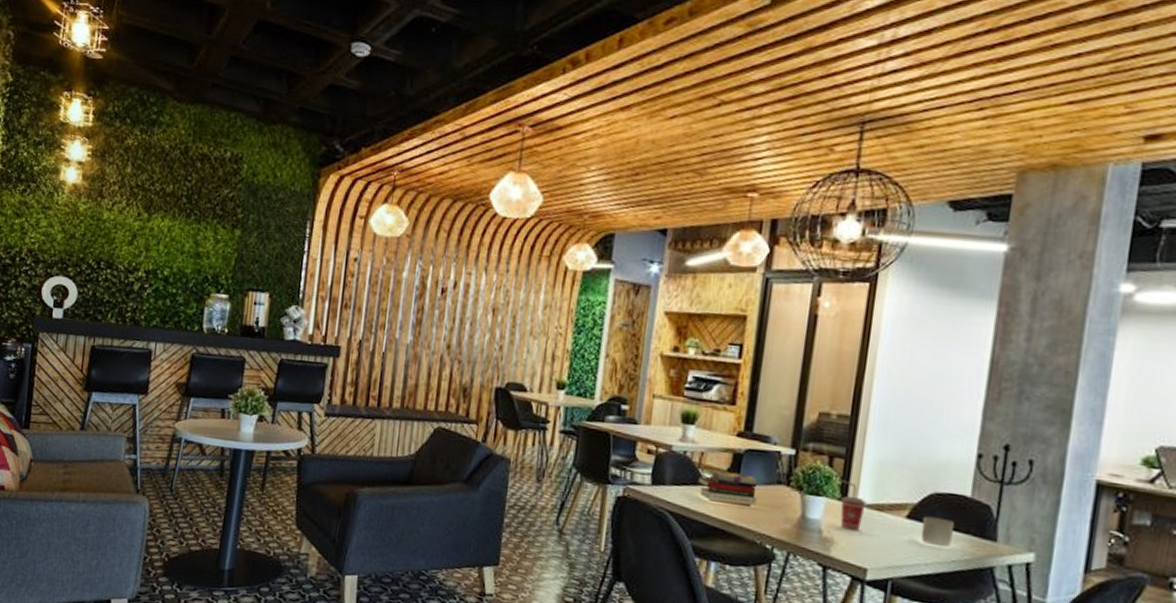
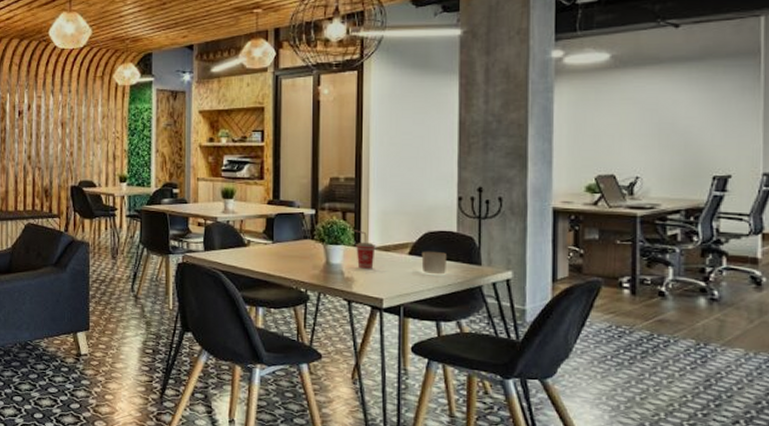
books: present [698,470,757,508] -> none [241,233,290,261]

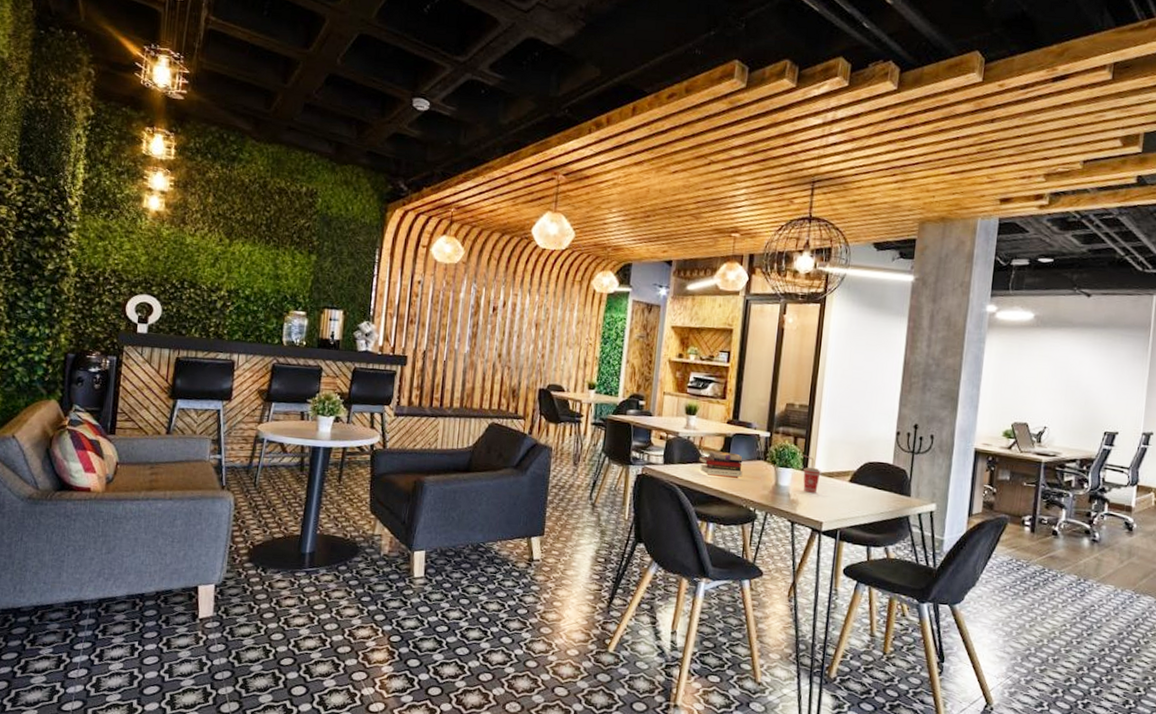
books: none [241,233,290,261] -> present [699,451,743,479]
mug: present [421,251,448,275] -> none [859,479,883,503]

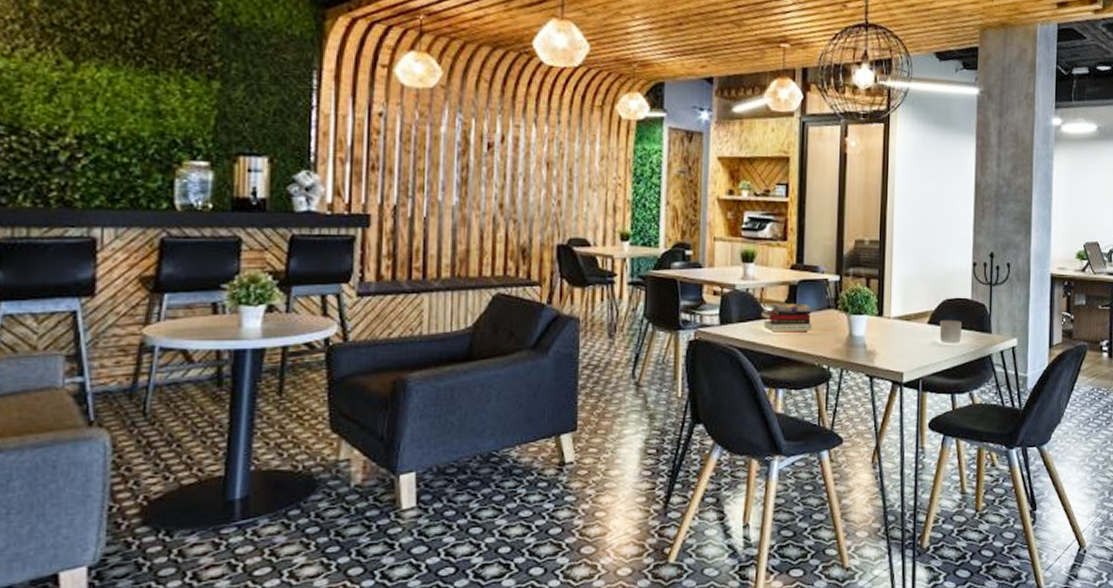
beverage cup: present [801,455,821,493] -> none [875,298,898,341]
mug: none [859,479,883,503] -> present [939,319,963,344]

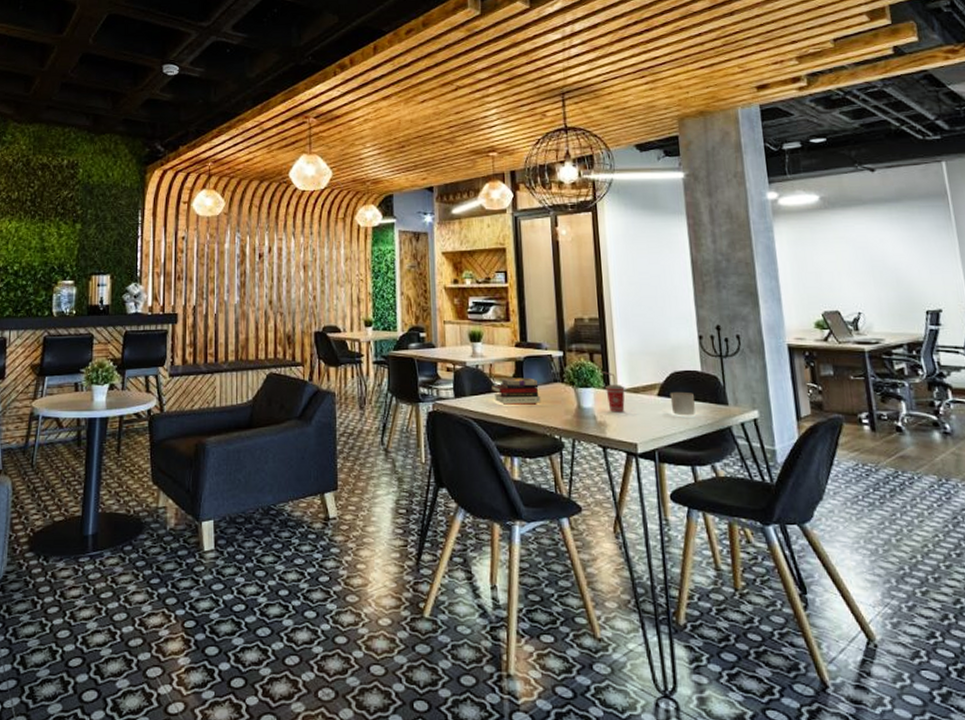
beverage cup: none [875,298,898,341] -> present [600,371,625,412]

